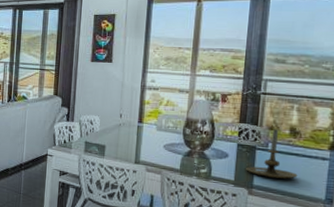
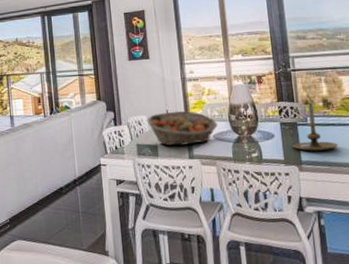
fruit basket: none [99,116,170,151] -> present [146,111,218,146]

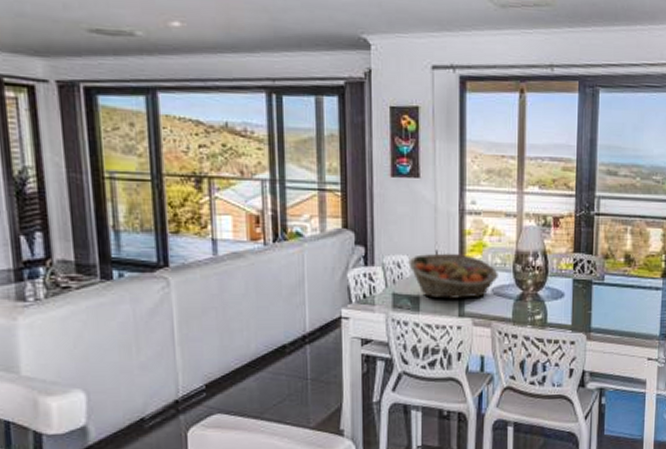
candle holder: present [292,103,338,151] -> none [583,257,634,317]

